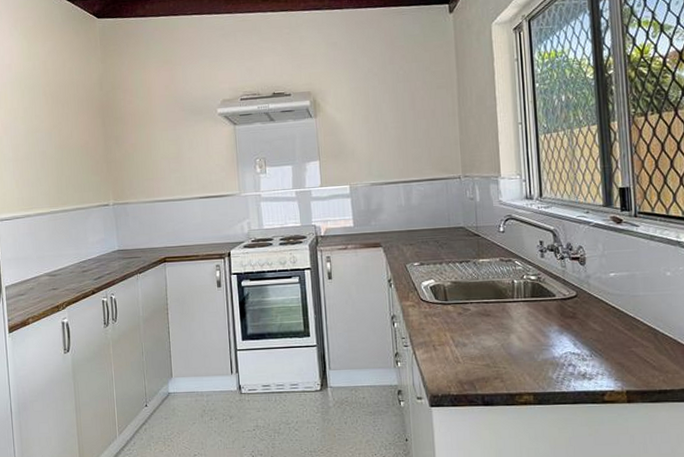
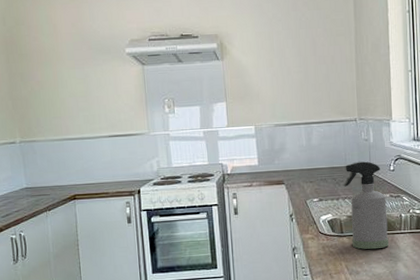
spray bottle: none [447,222,499,320] -> present [343,161,389,250]

